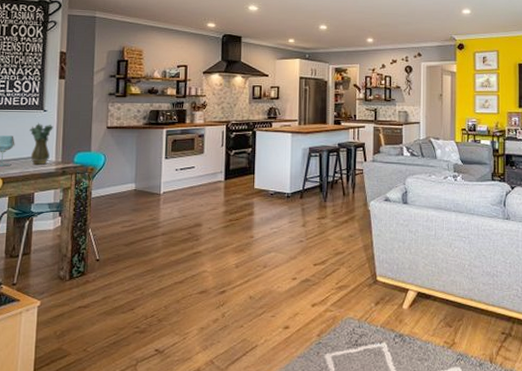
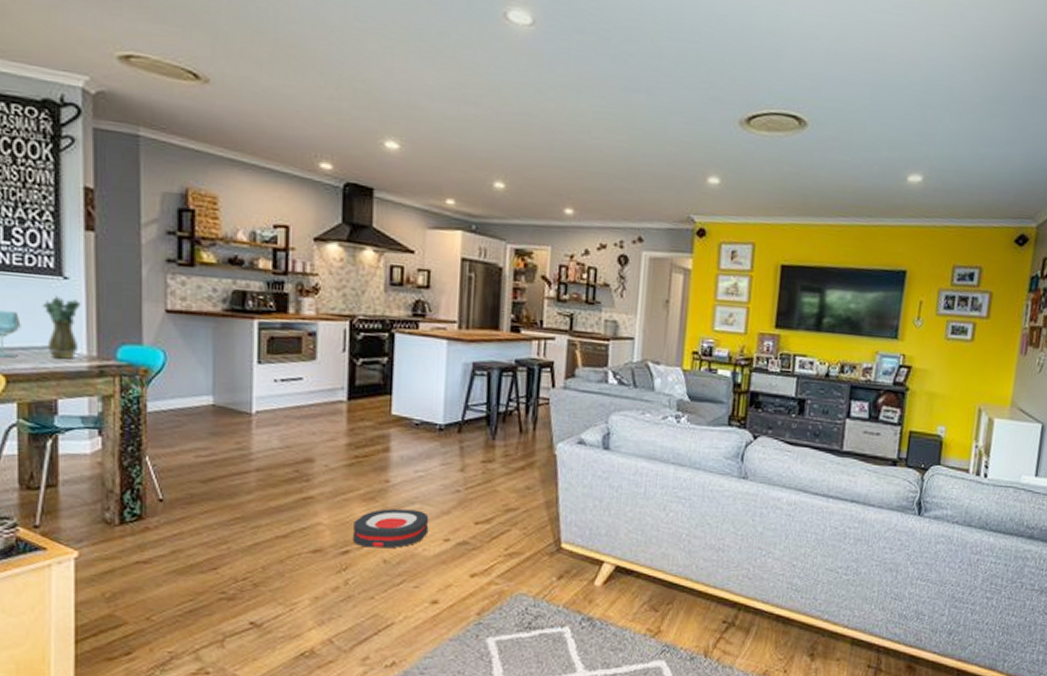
robot vacuum: none [228,257,282,288] -> present [353,508,429,549]

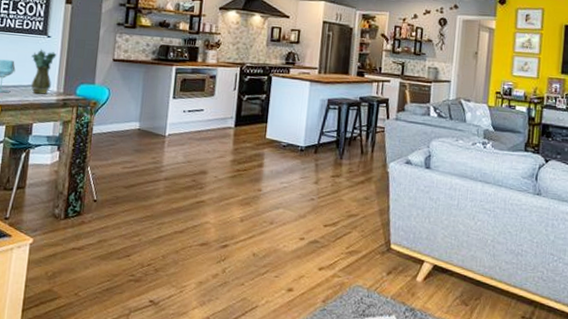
robot vacuum: present [353,508,429,549] -> none [231,212,290,245]

